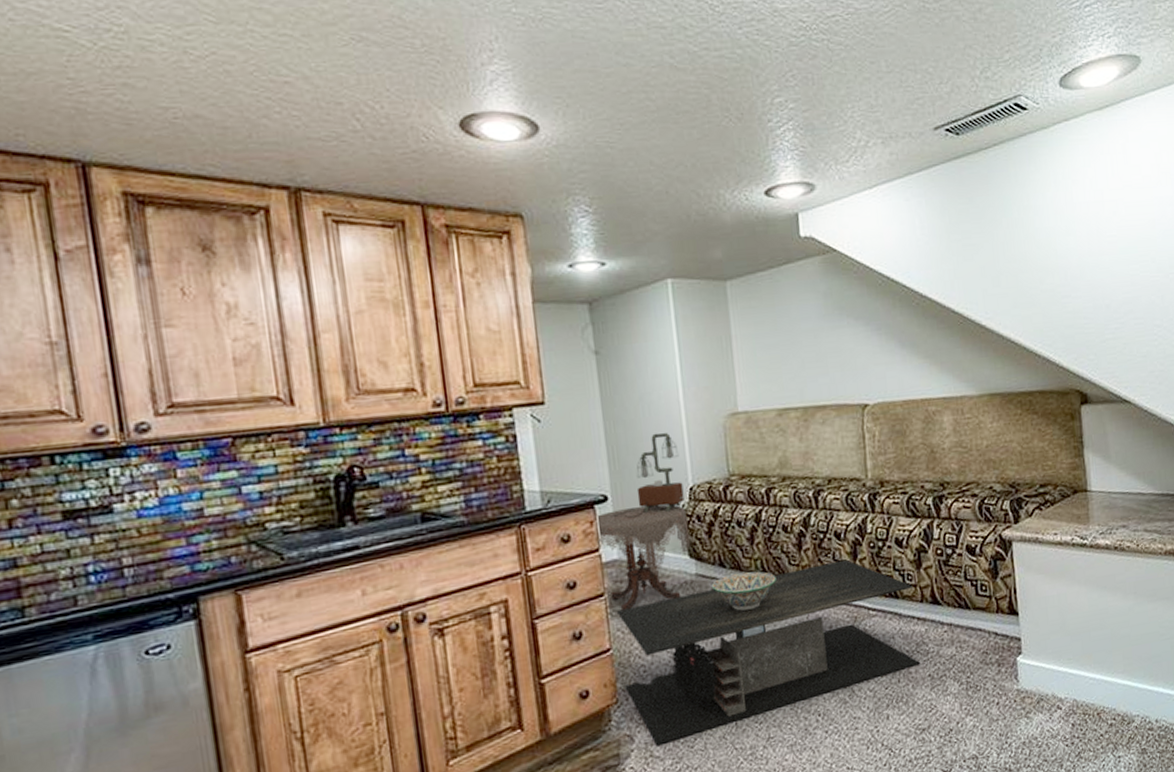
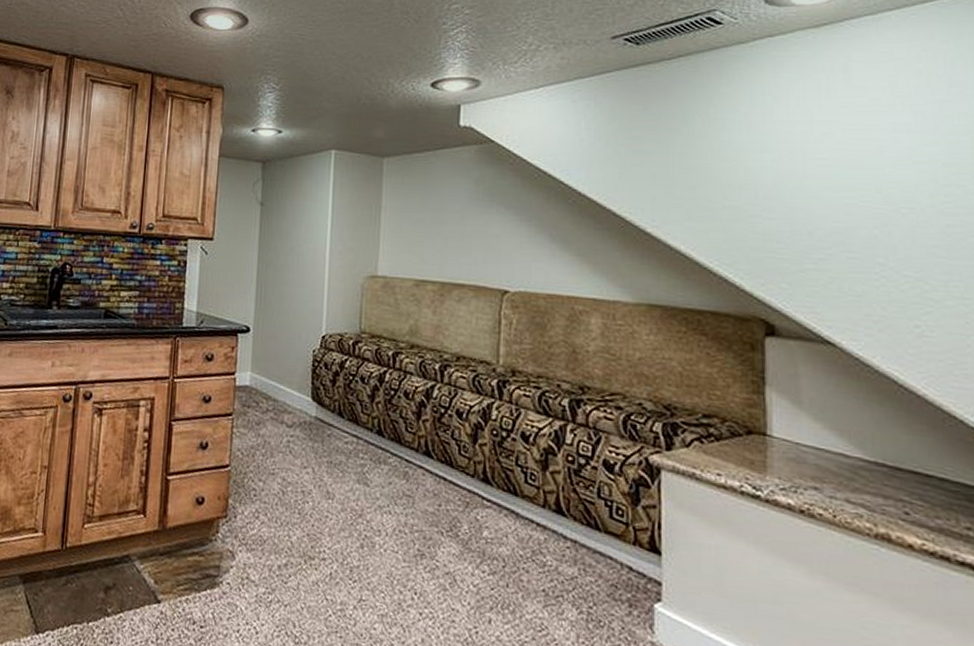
side table: present [598,504,691,611] -> none [235,341,316,435]
table lamp: present [612,432,685,518] -> none [251,281,318,353]
coffee table: present [616,559,920,746] -> none [235,432,535,576]
decorative bowl: present [711,571,776,611] -> none [327,426,391,465]

